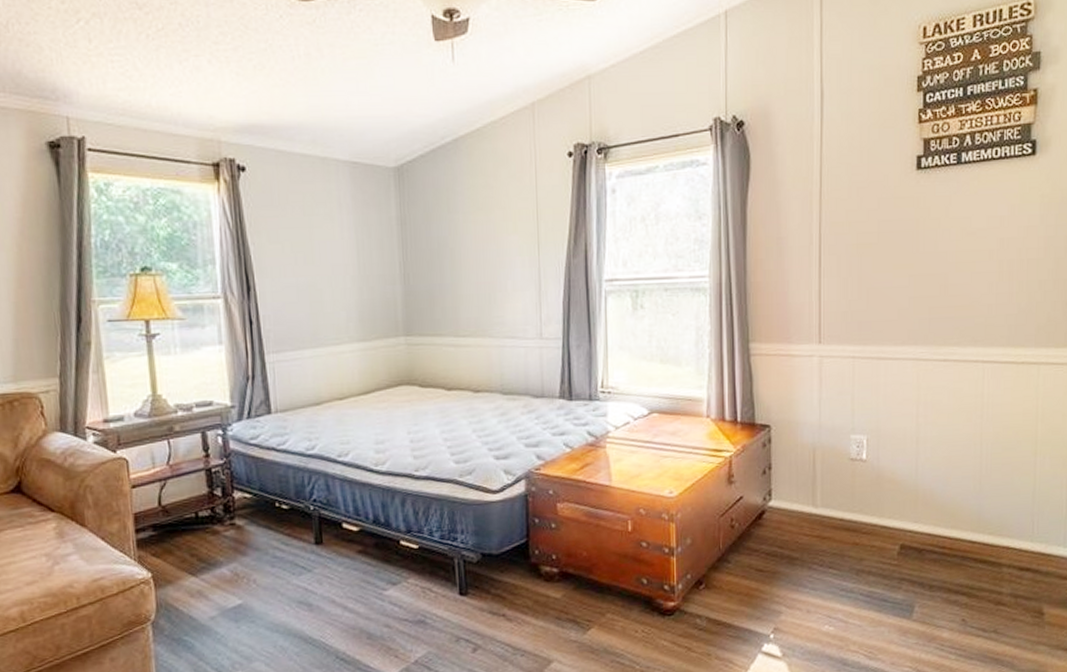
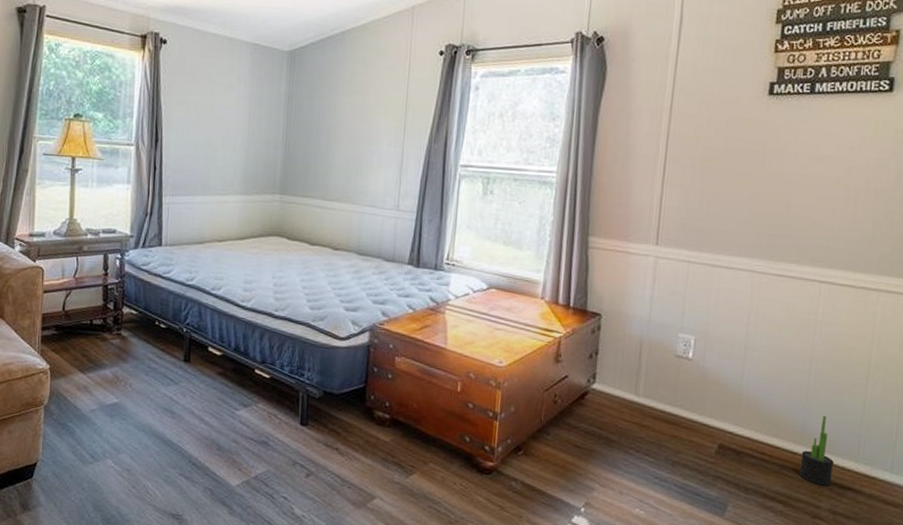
decorative plant: none [979,499,1012,571] -> present [799,415,835,486]

